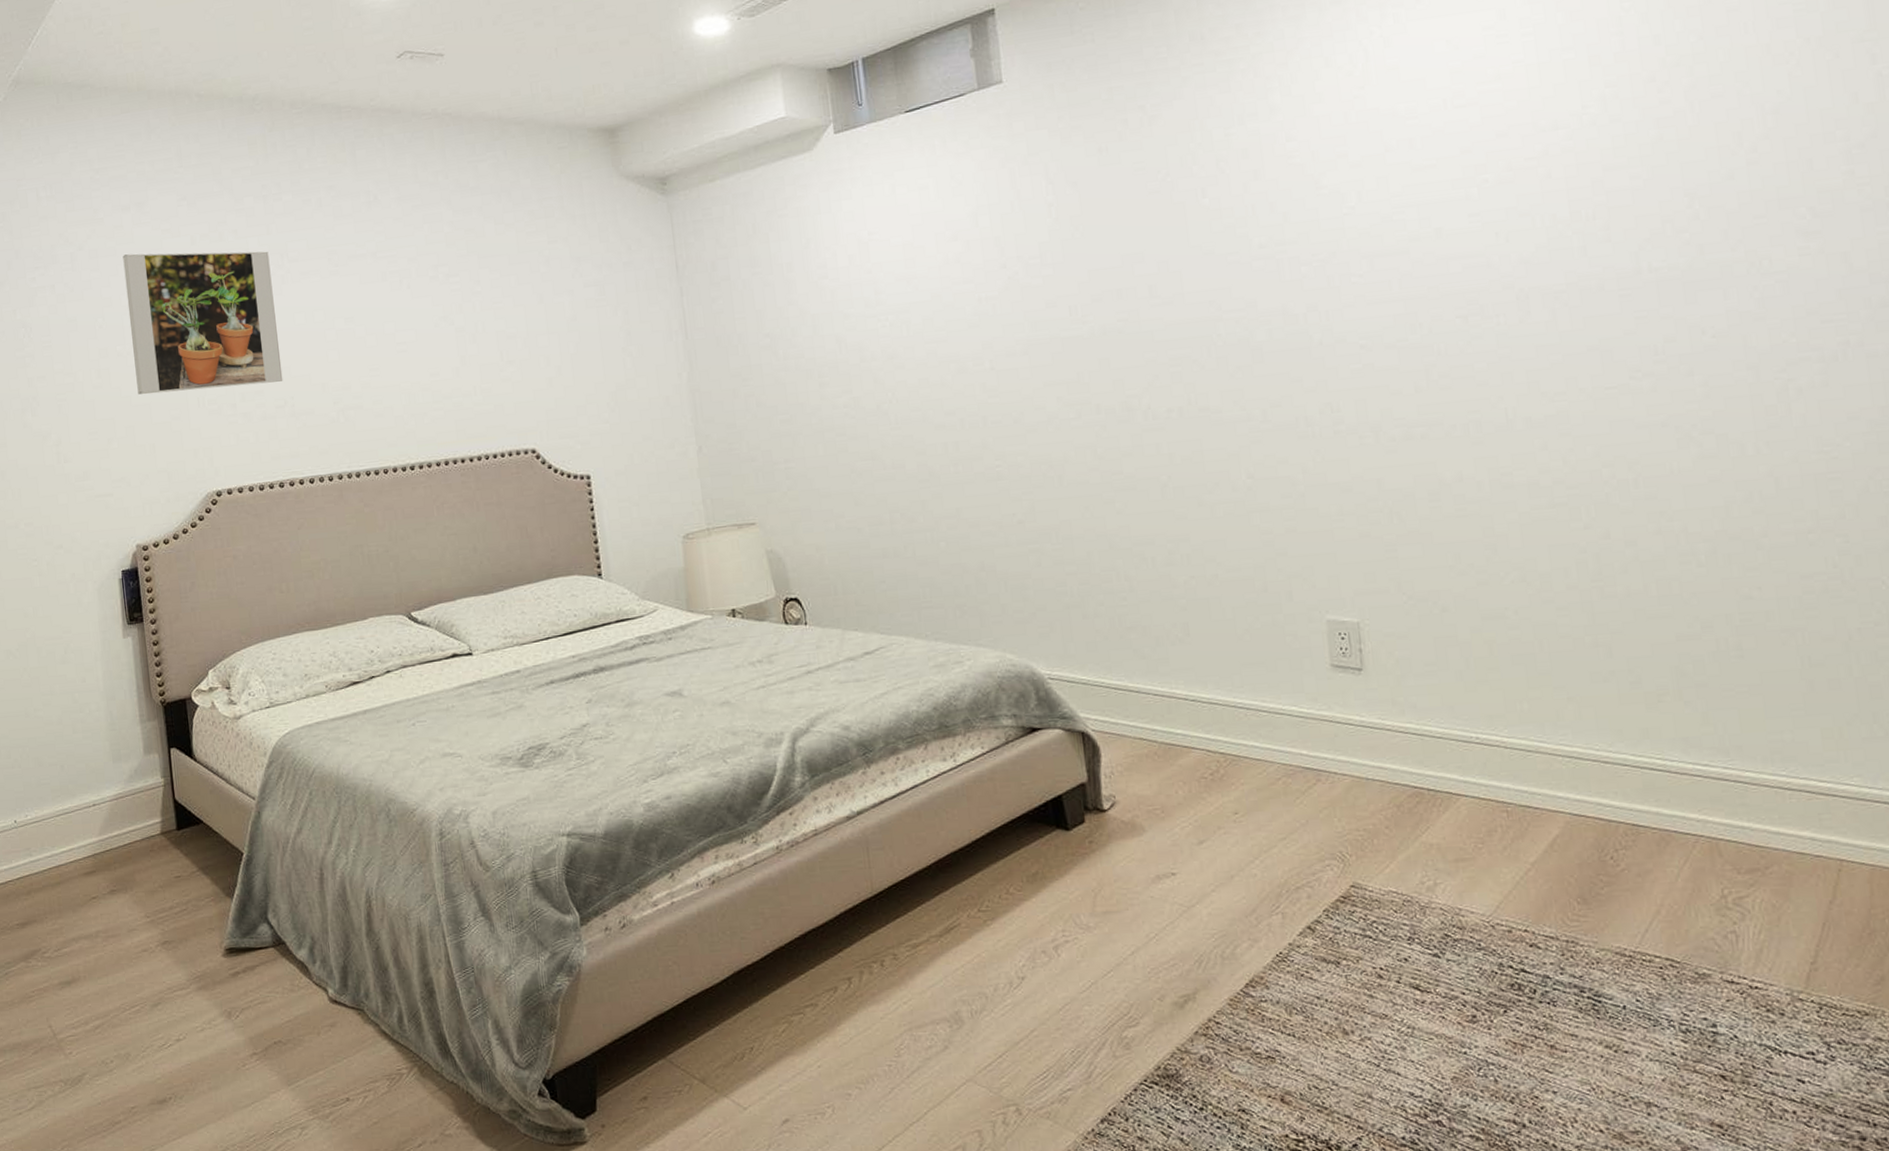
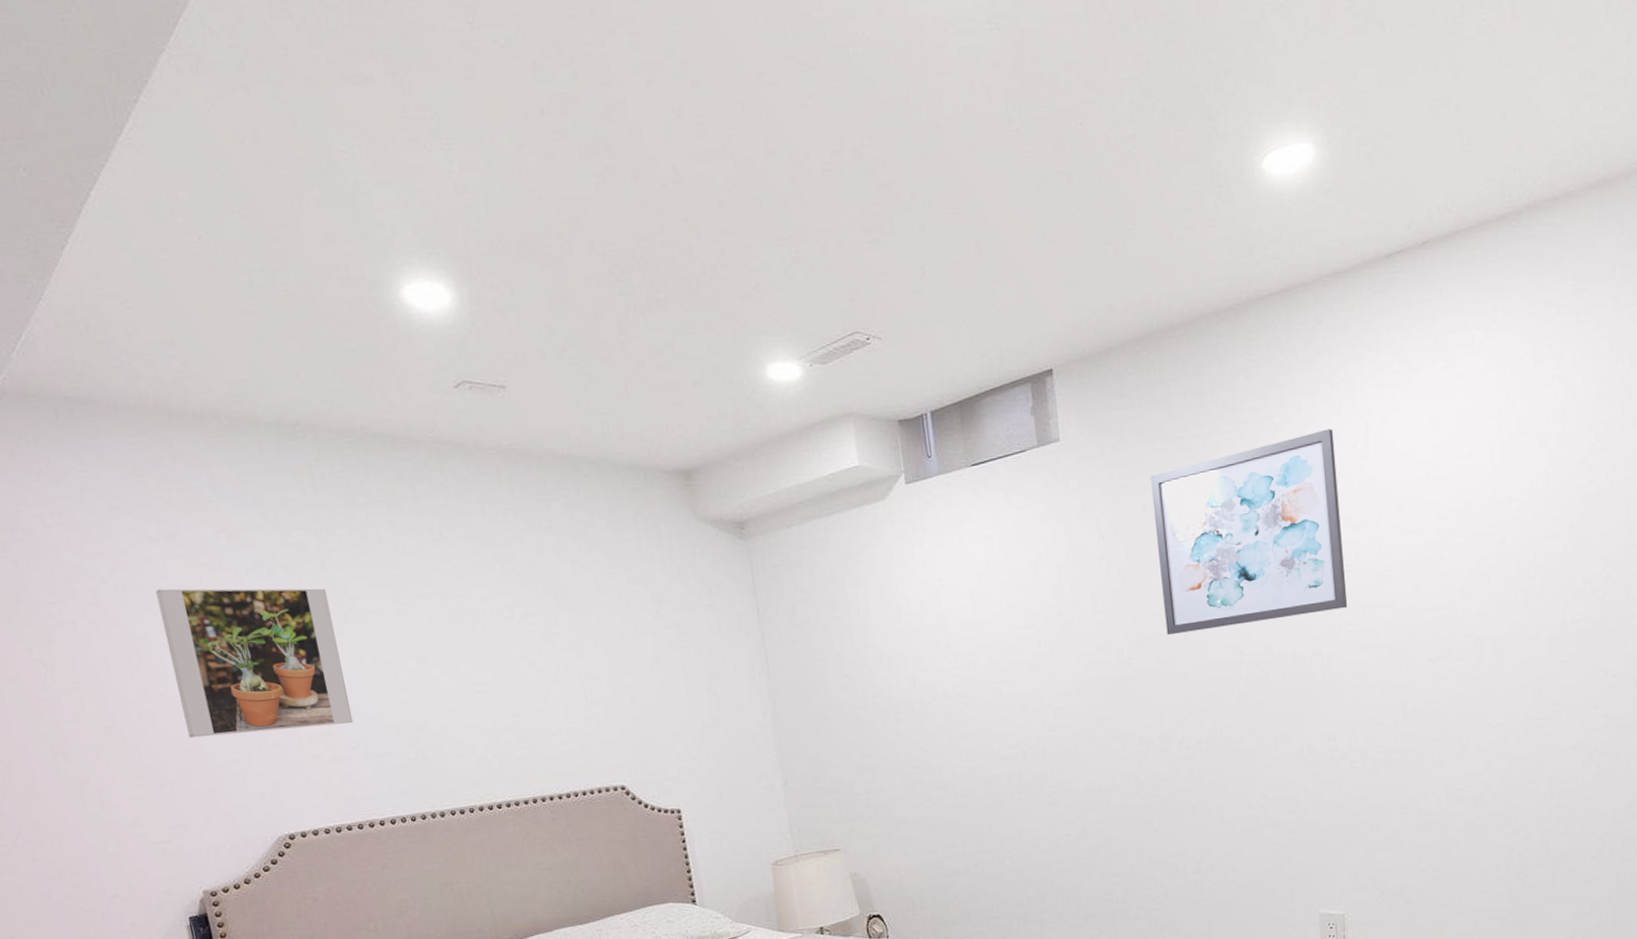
wall art: none [1105,56,1350,290] -> present [1150,428,1348,636]

